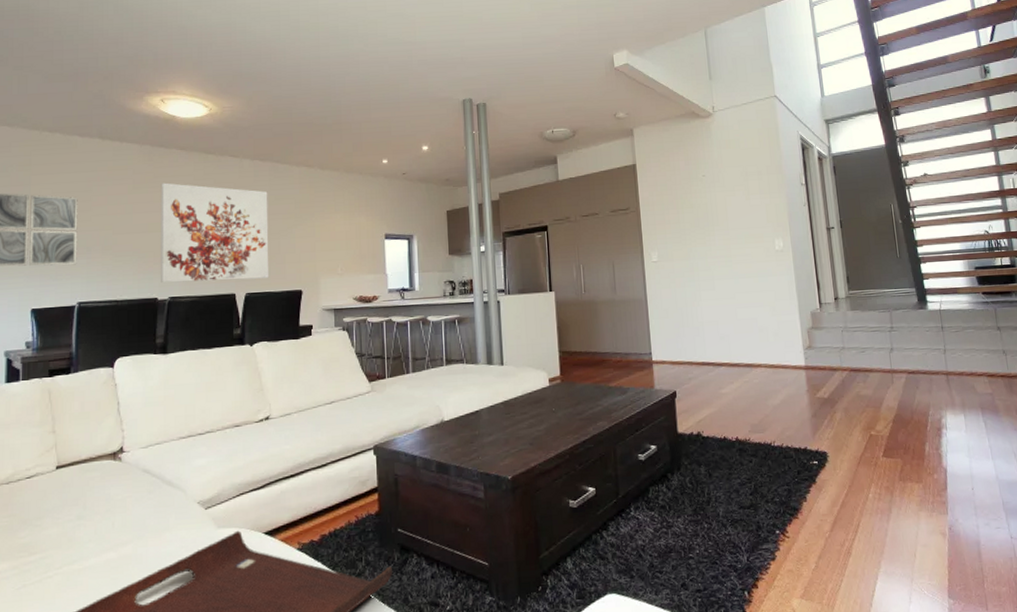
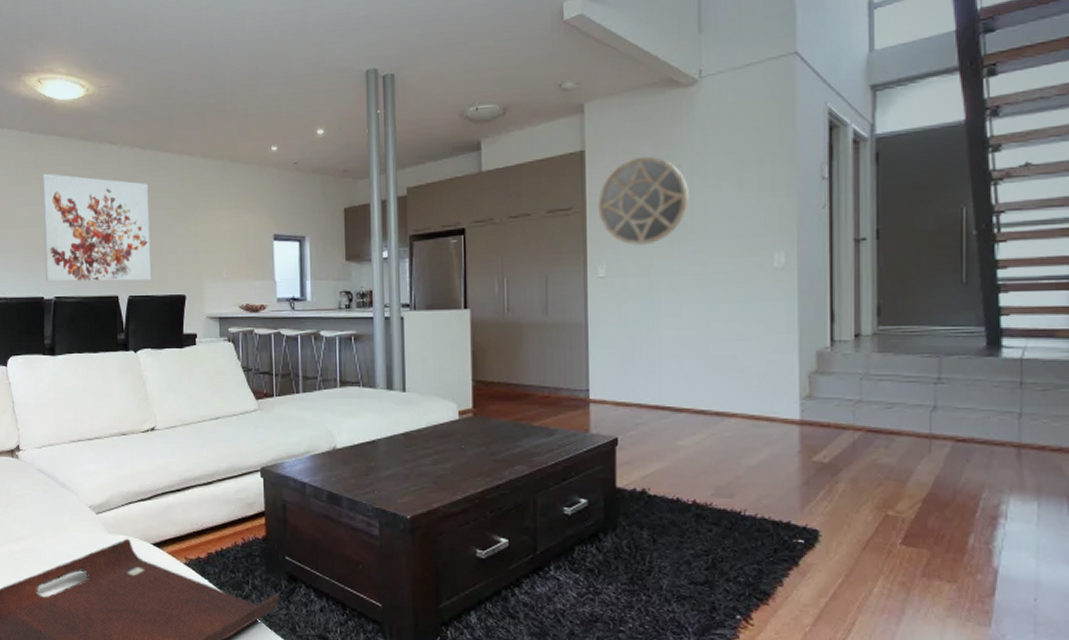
home mirror: none [648,168,714,236] -> present [598,156,690,245]

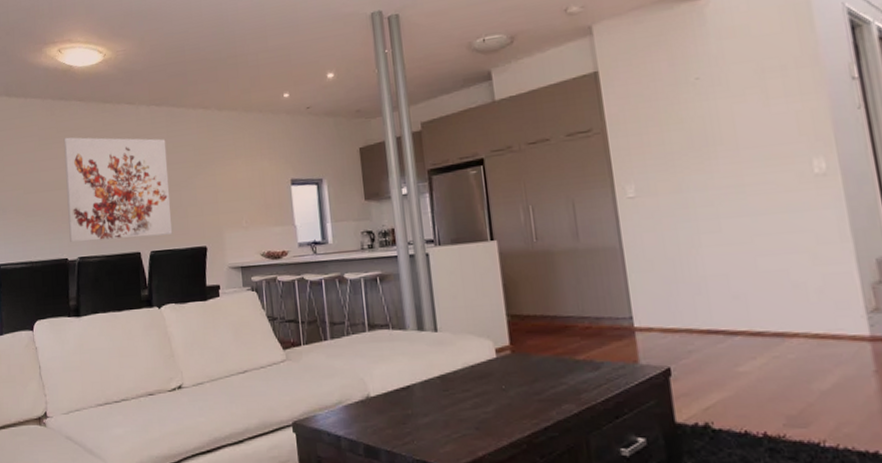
home mirror: present [598,156,690,245] -> none [618,71,714,163]

